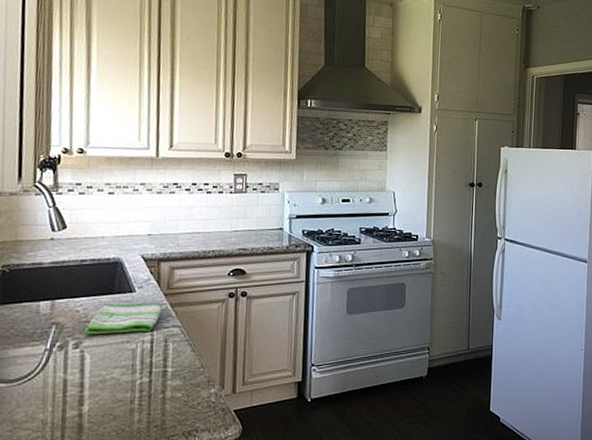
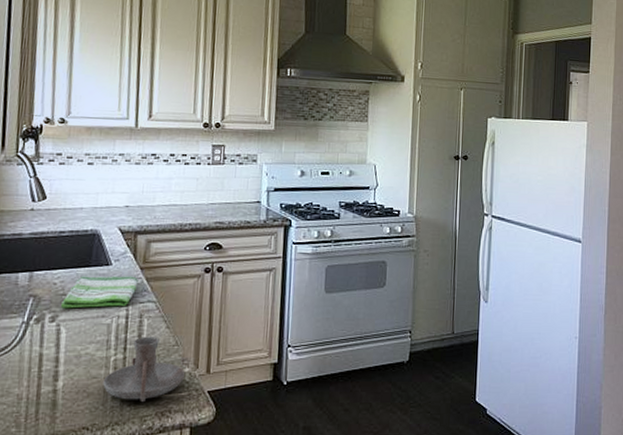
candle holder: none [129,360,212,422] -> present [103,336,186,401]

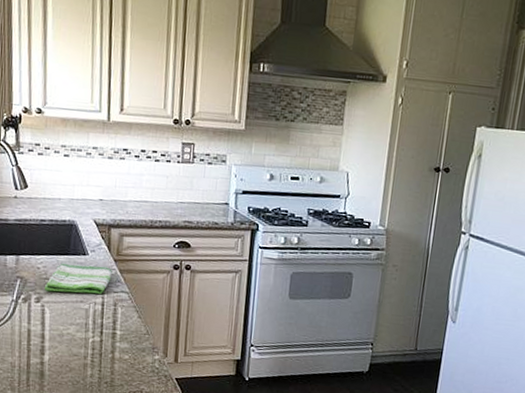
candle holder: present [103,336,186,401] -> none [83,323,156,381]

